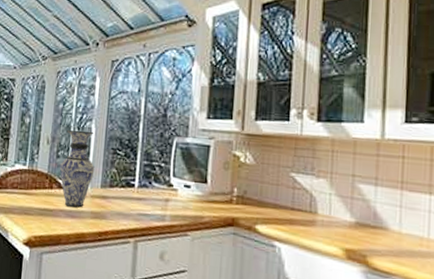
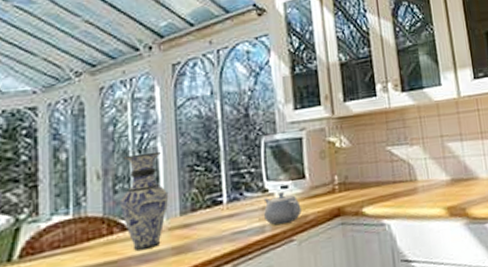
teapot: none [165,190,199,219] -> present [263,192,302,225]

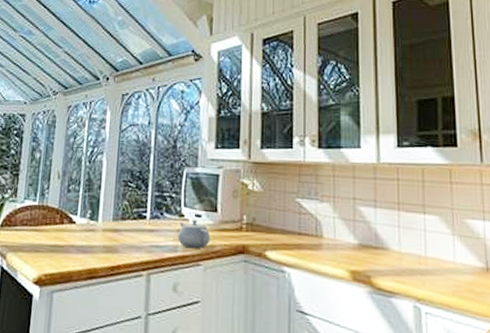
vase: present [119,151,169,251] -> none [70,164,107,242]

